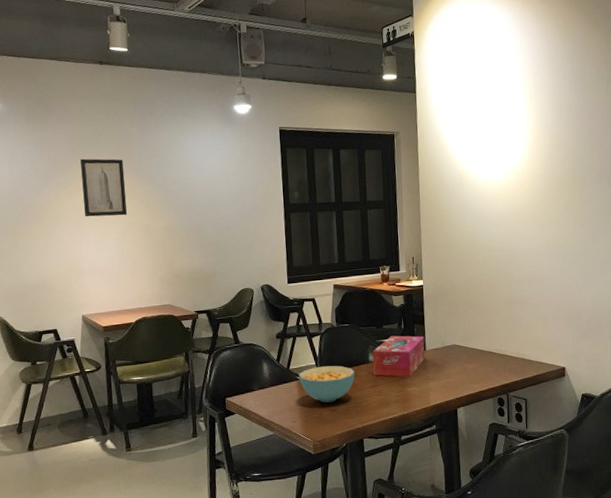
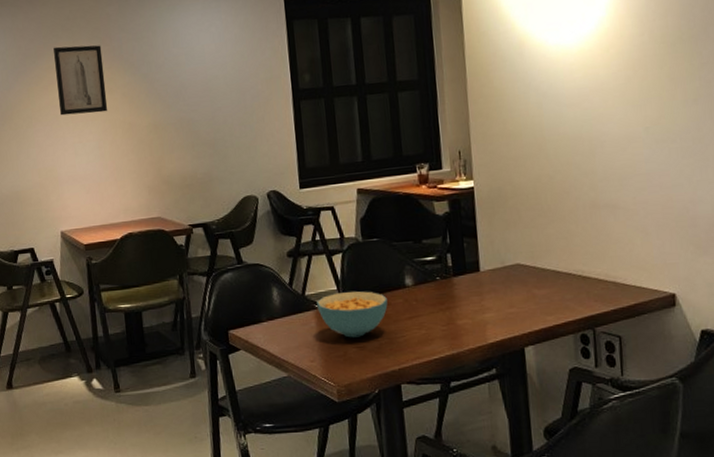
tissue box: present [372,335,425,377] -> none [409,252,479,306]

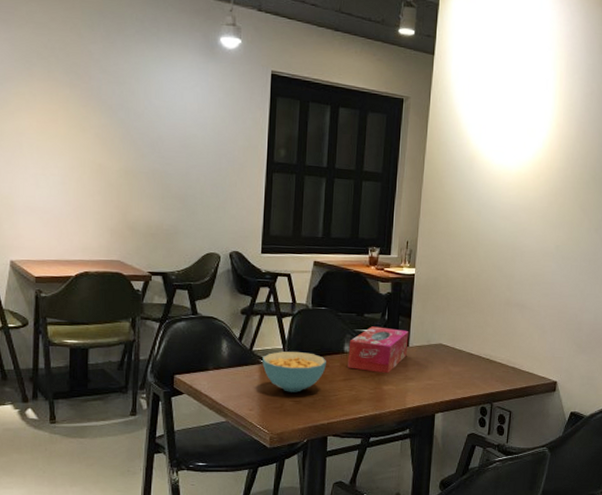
wall art: present [53,45,108,116] -> none [24,73,79,149]
tissue box: none [409,252,479,306] -> present [348,326,409,373]

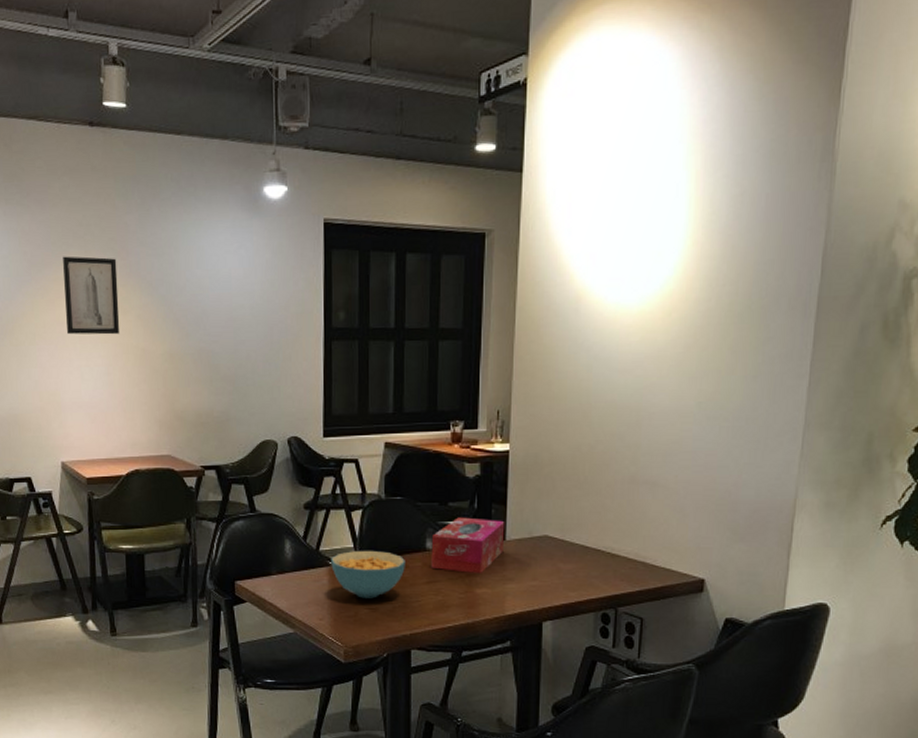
wall art: none [24,73,79,149] -> present [63,256,120,335]

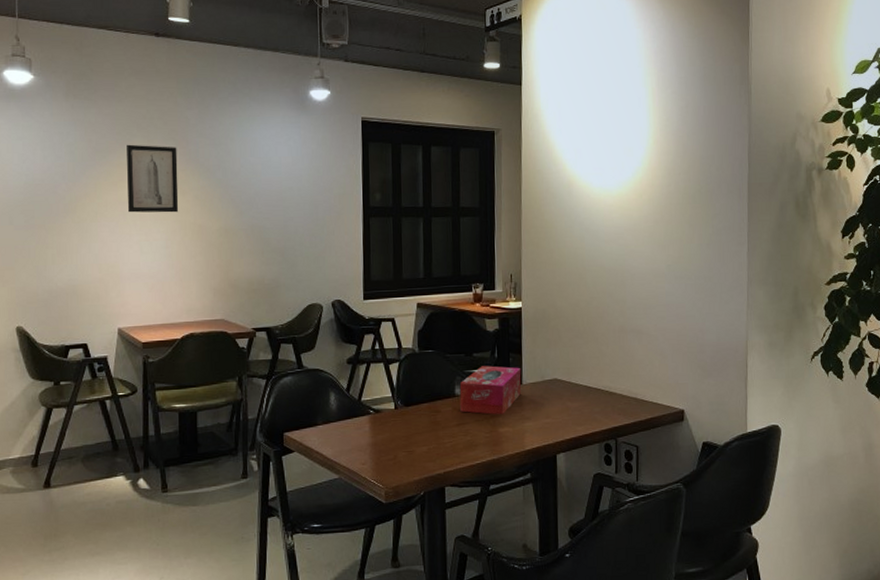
cereal bowl: present [331,550,405,599] -> none [372,398,438,442]

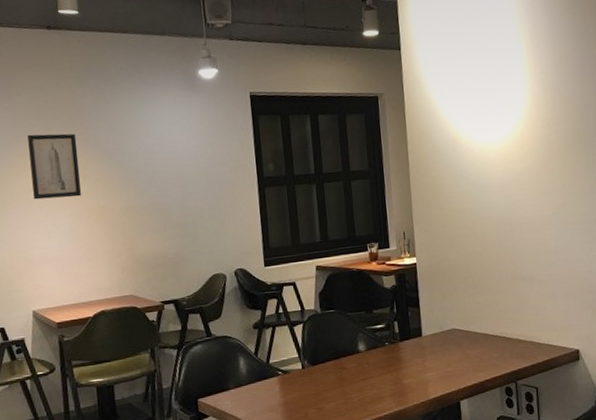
tissue box: present [459,365,522,415] -> none [362,320,422,368]

